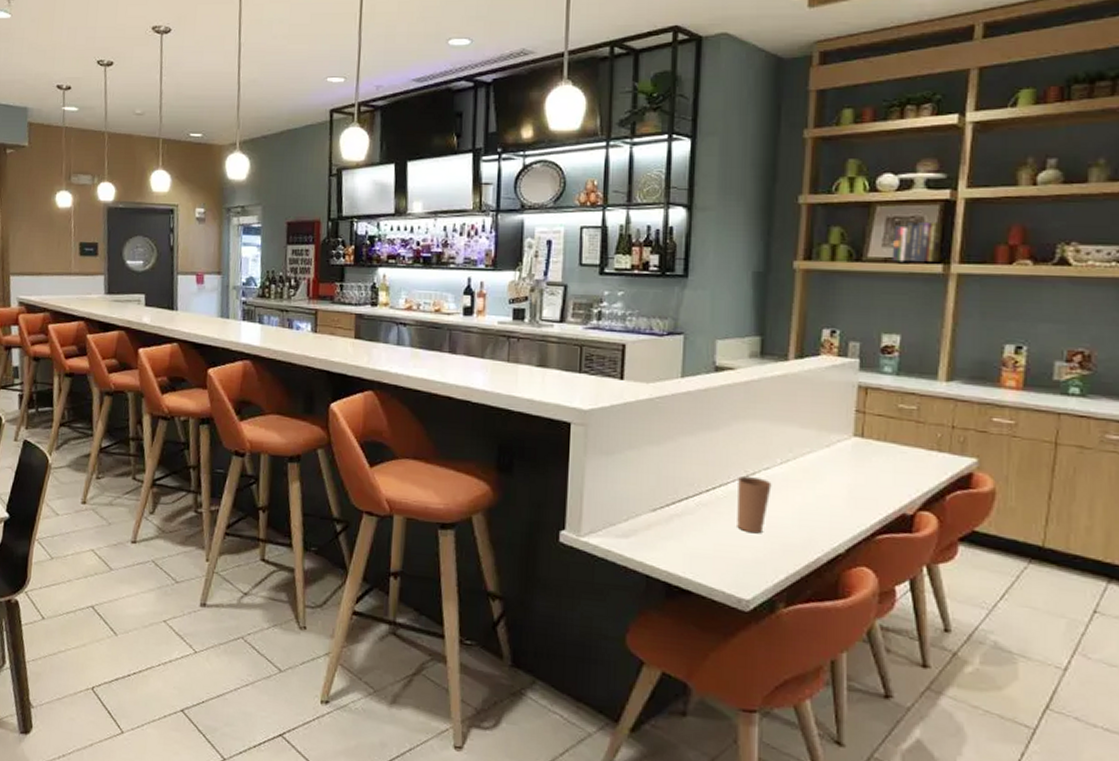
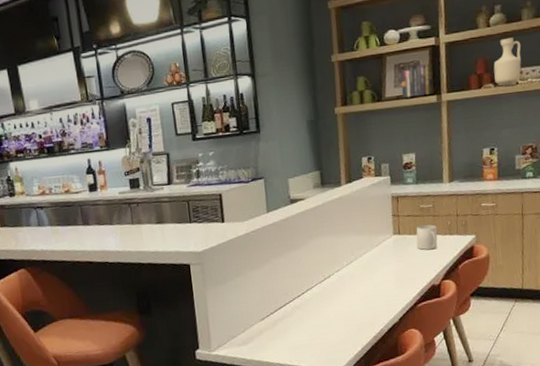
cup: present [737,475,772,534] -> none [319,279,343,322]
mug: none [886,431,920,467] -> present [416,224,438,250]
ceramic jug: none [1035,202,1083,268] -> present [493,37,522,88]

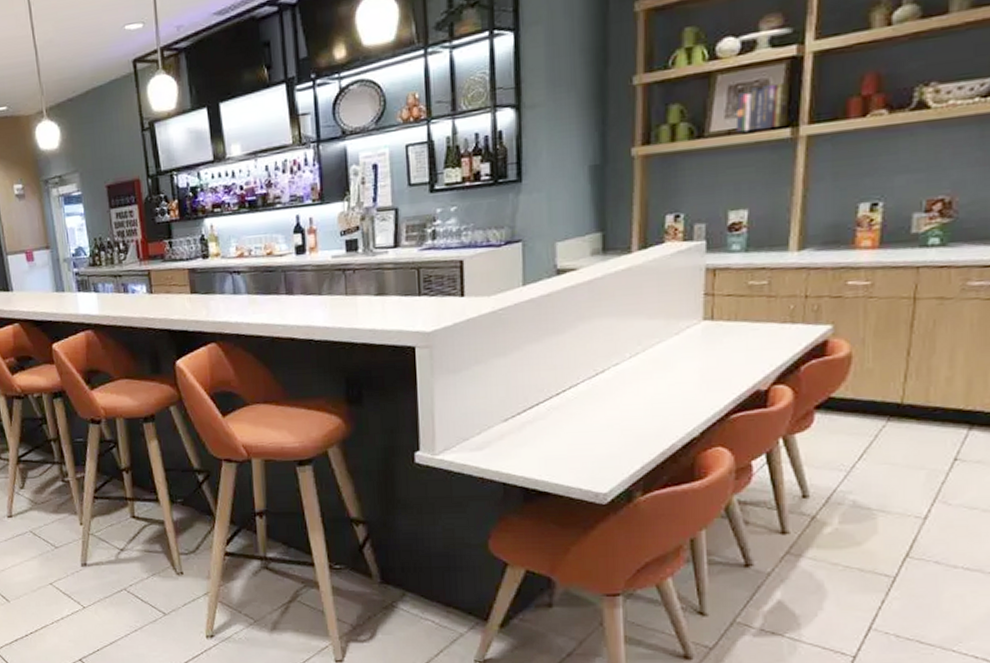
mug: present [416,224,438,250] -> none [737,308,772,343]
ceramic jug: present [493,37,522,88] -> none [891,39,943,115]

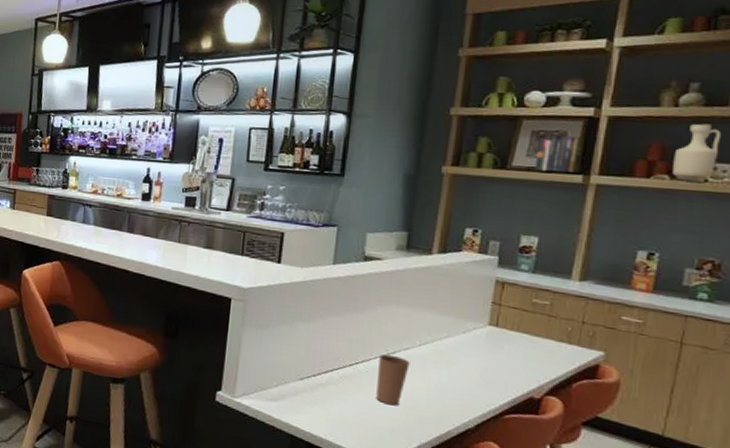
cup: none [588,374,622,430] -> present [376,354,410,406]
ceramic jug: none [891,39,943,115] -> present [673,123,722,184]

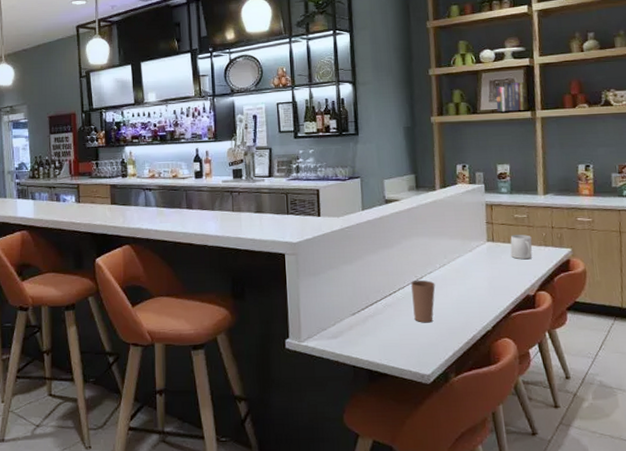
mug: none [518,323,551,356] -> present [510,235,533,260]
ceramic jug: present [673,123,722,184] -> none [587,62,616,108]

